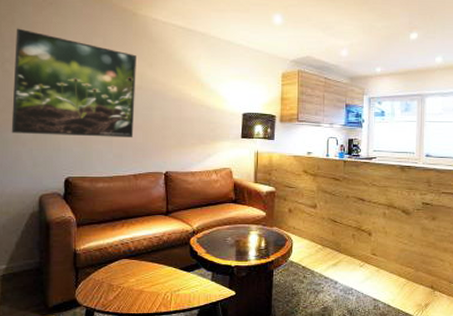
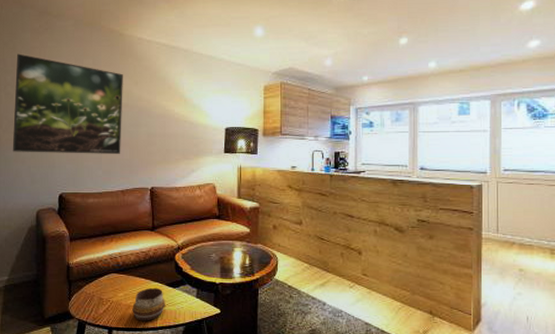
decorative bowl: none [144,272,179,306] -> present [132,287,165,321]

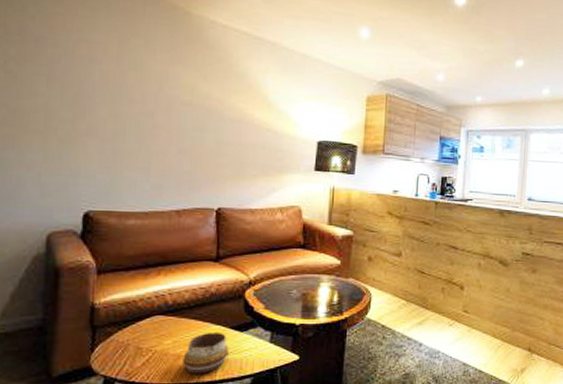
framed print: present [12,53,123,154] -> none [12,19,187,164]

